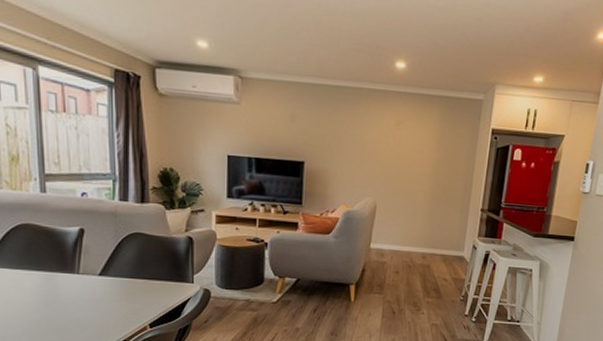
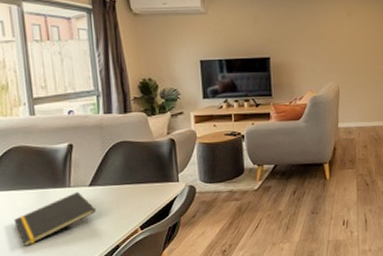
notepad: none [19,279,105,329] -> present [14,191,97,246]

